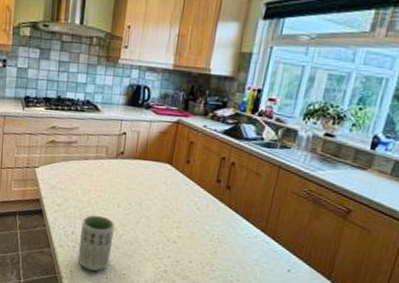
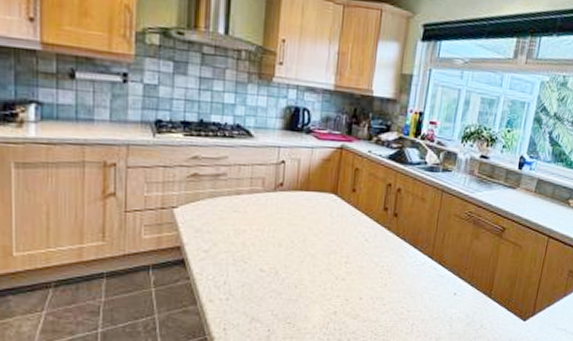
cup: present [77,215,115,271] -> none [232,258,276,324]

